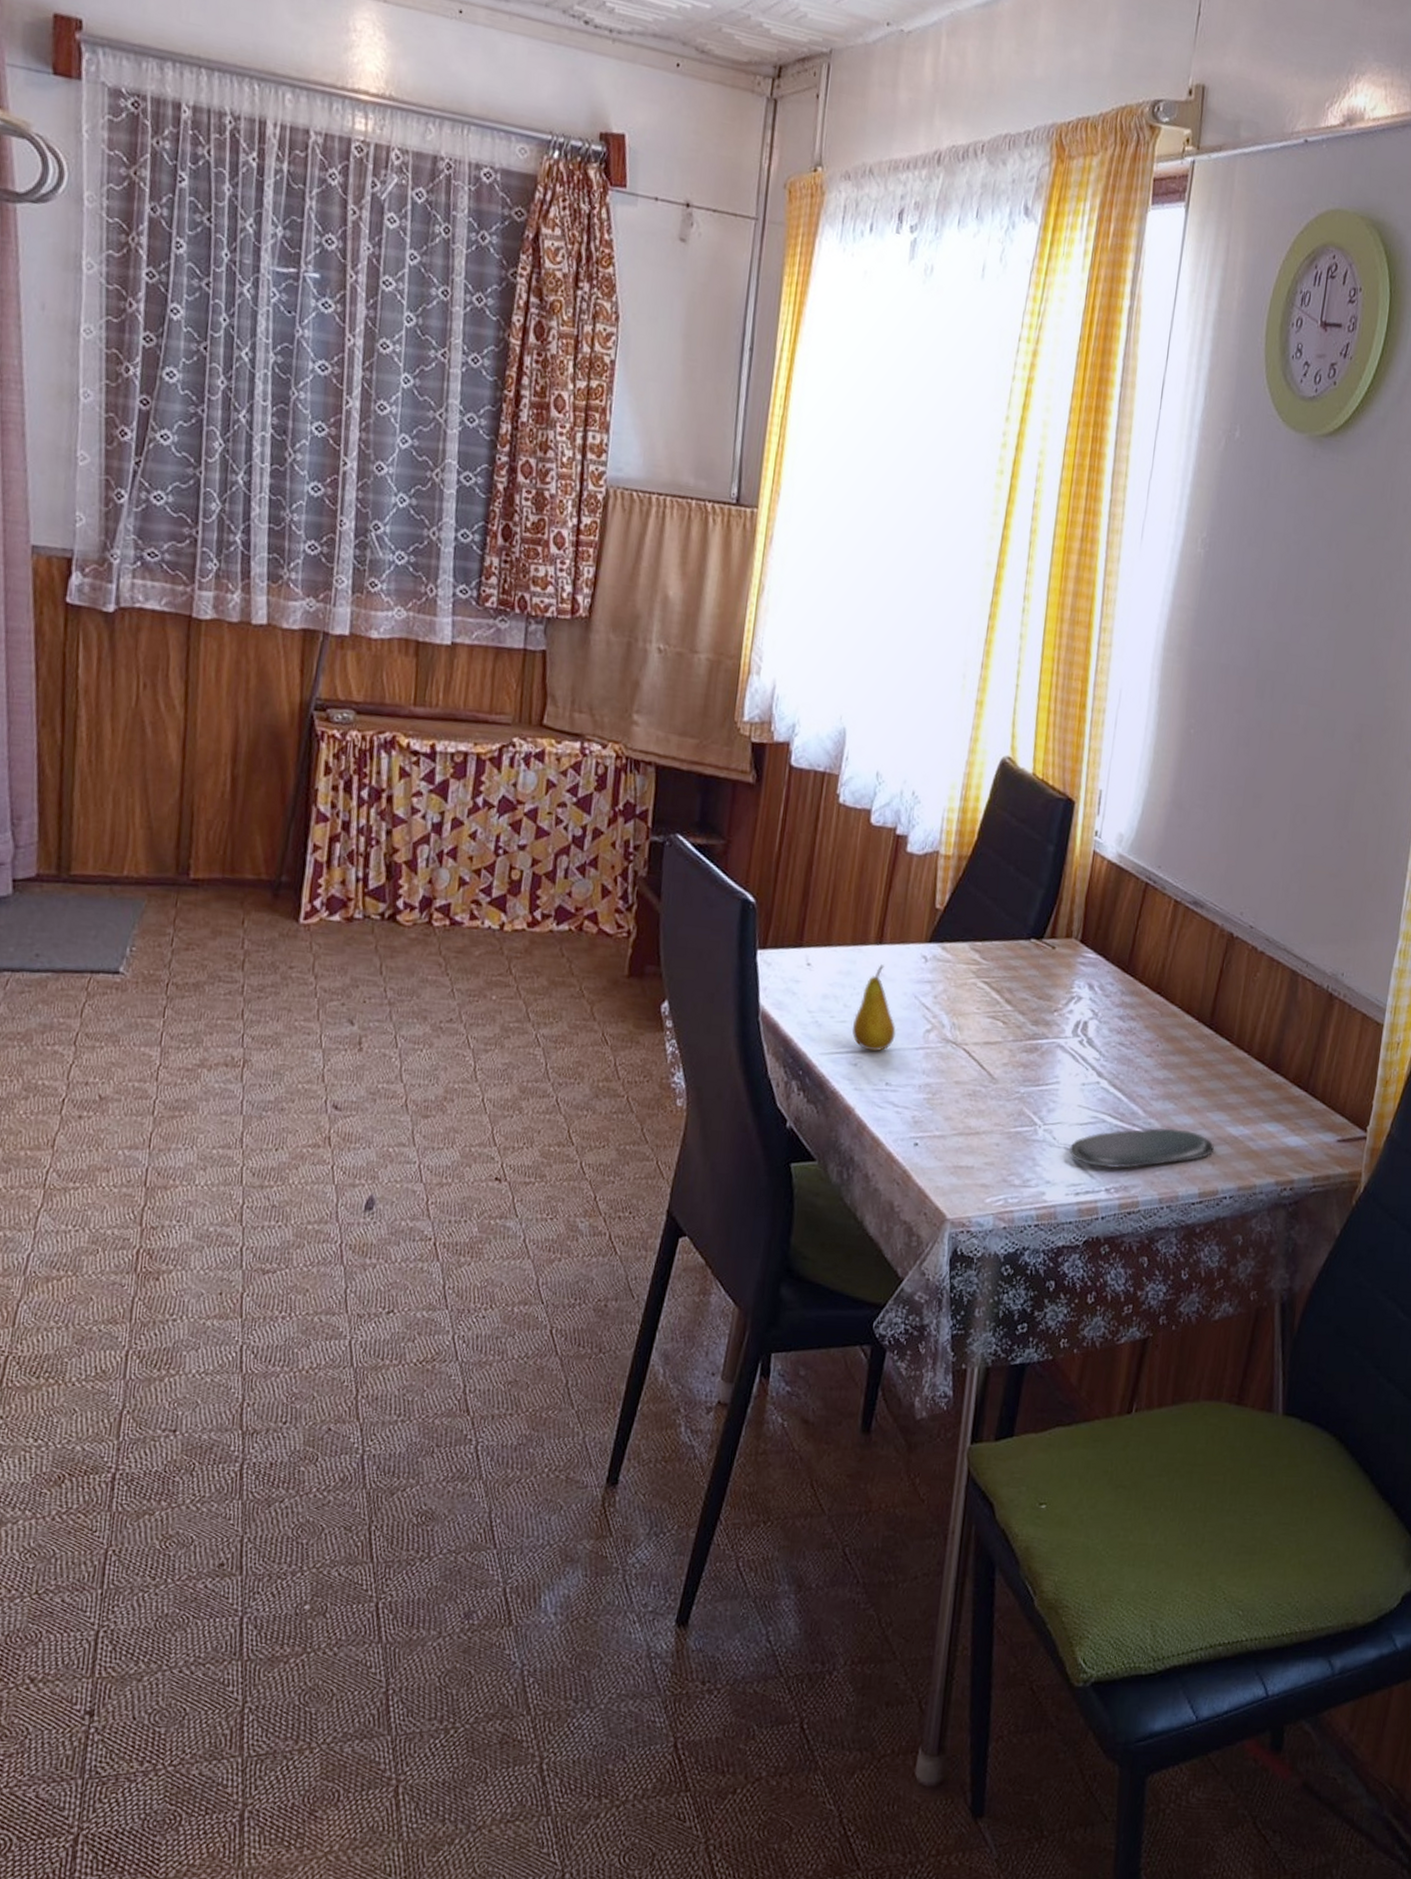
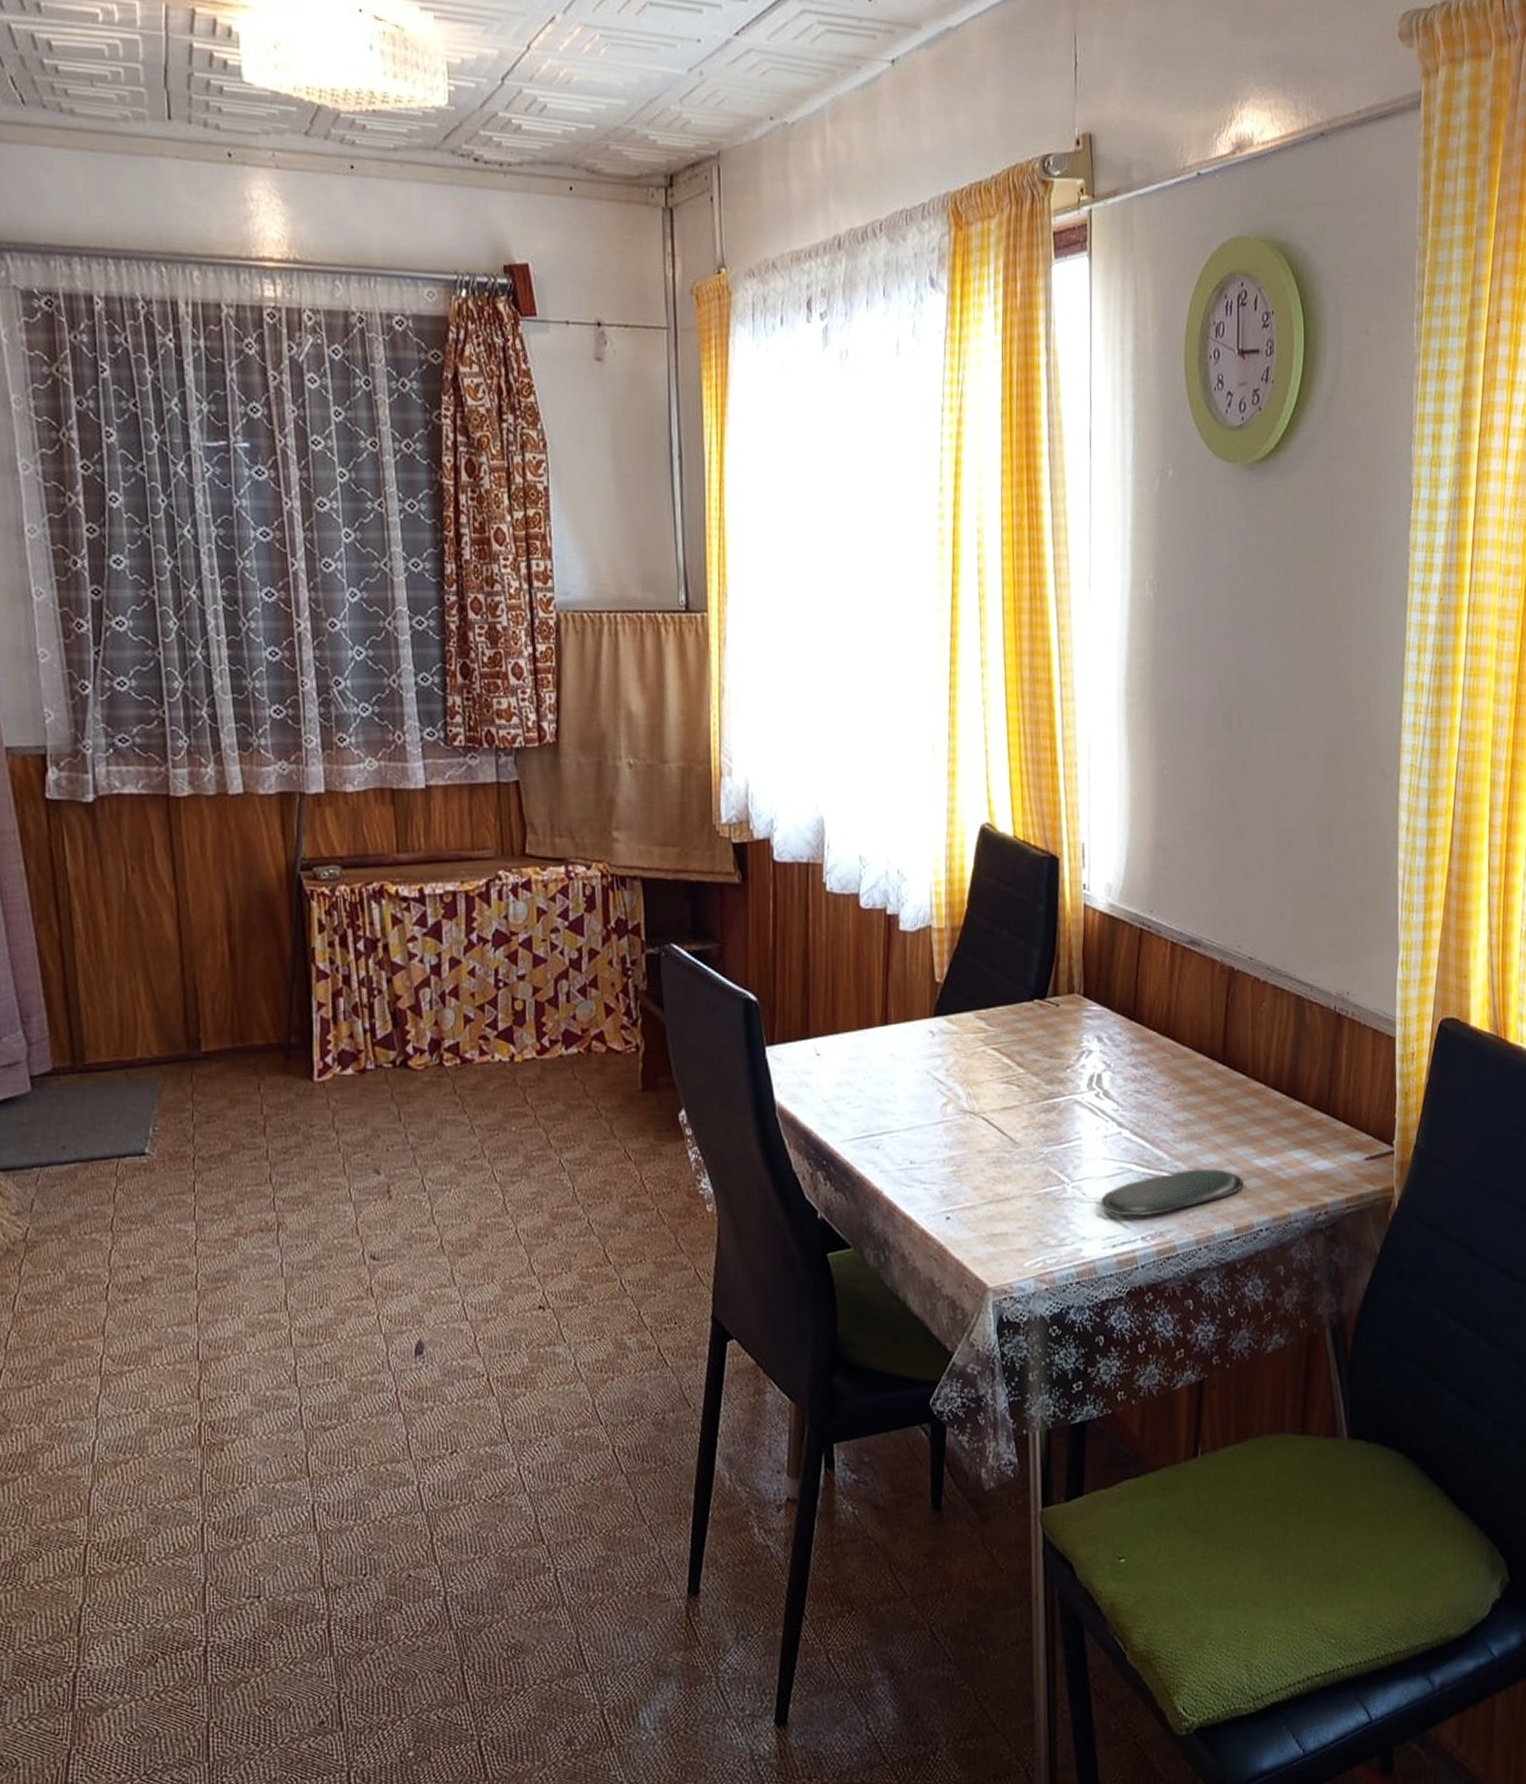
fruit: present [852,964,896,1052] -> none [869,1045,913,1132]

